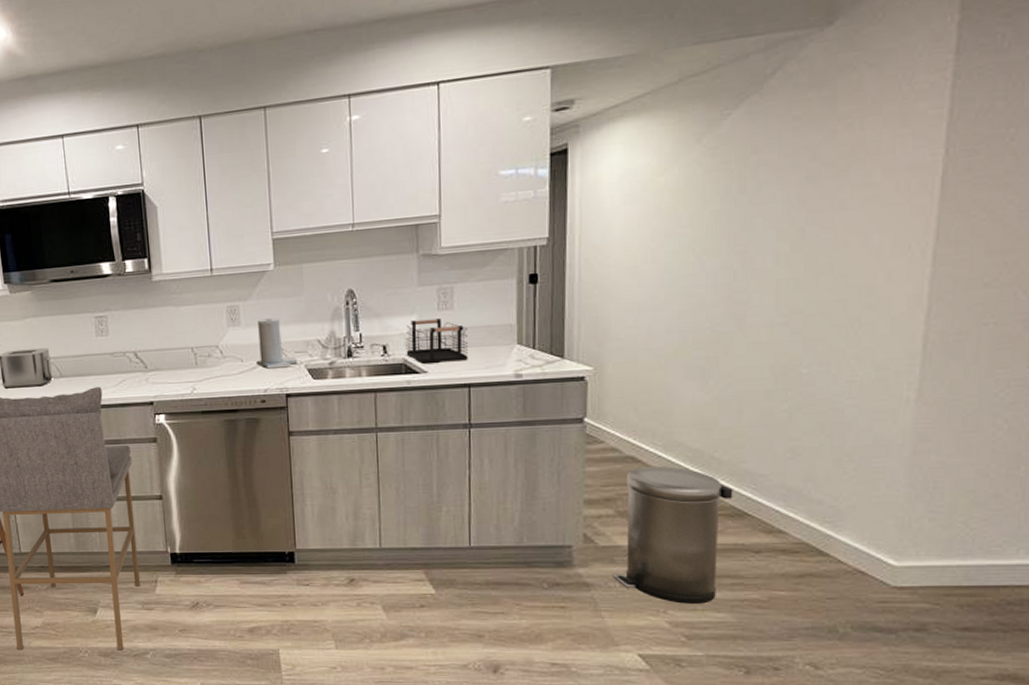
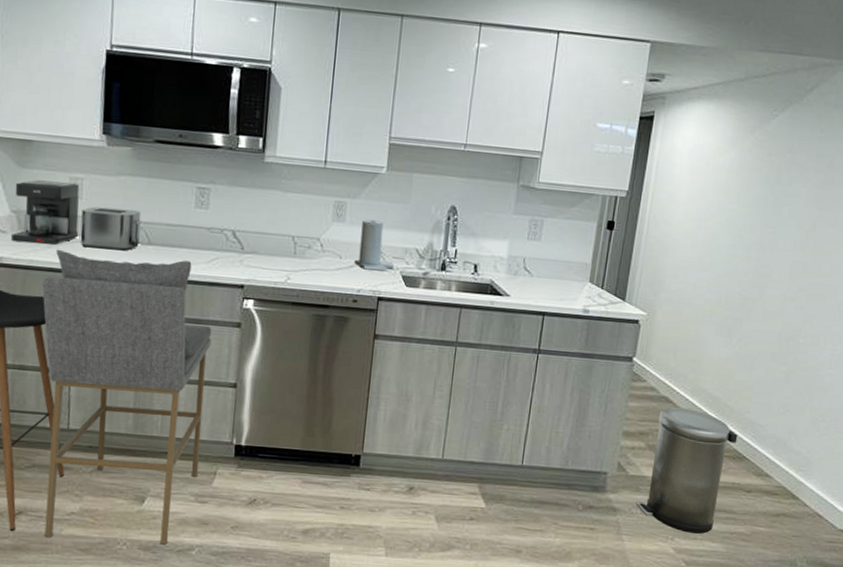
dish rack: present [406,318,468,364] -> none [494,245,550,291]

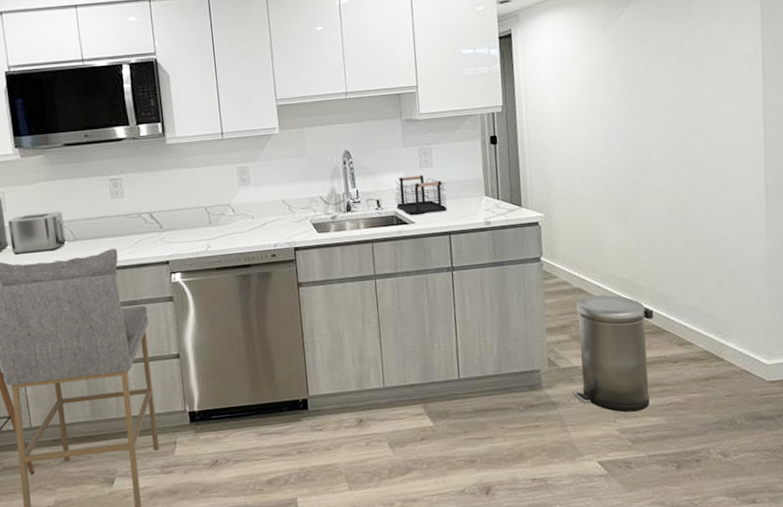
paper towel: present [354,219,395,272] -> none [266,177,304,225]
dish rack: none [494,245,550,291] -> present [395,175,447,215]

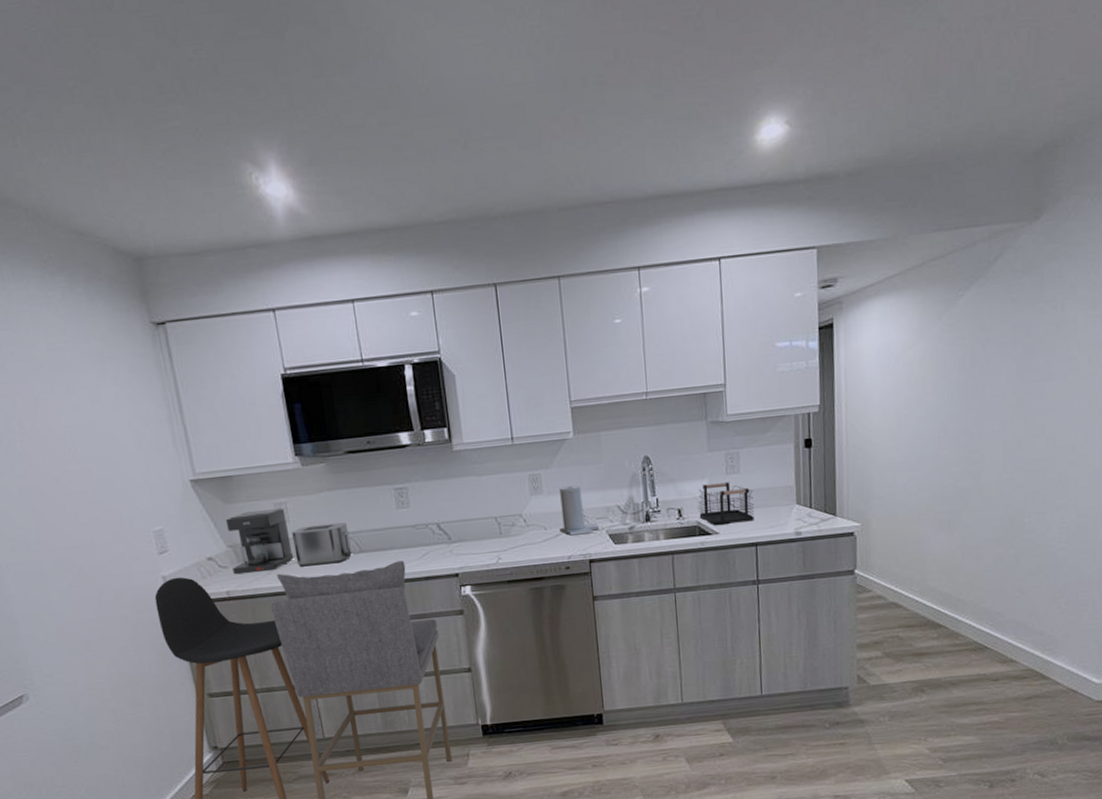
paper towel: none [266,177,304,225] -> present [559,485,600,536]
pedal bin: present [573,295,654,413] -> none [882,609,976,731]

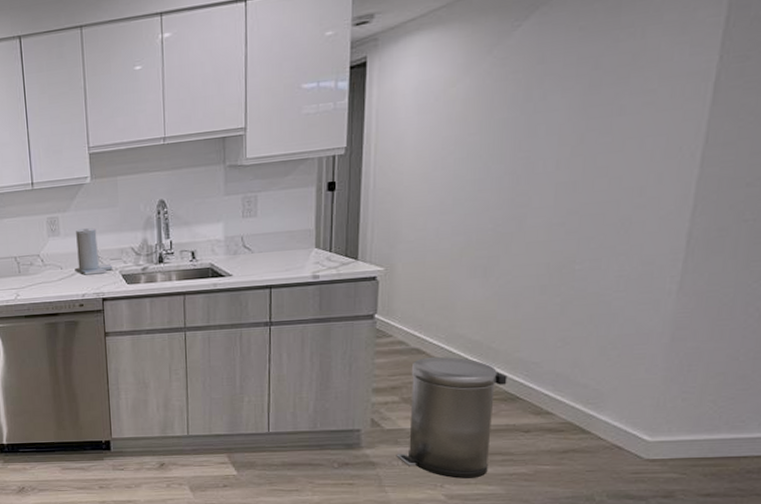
dish rack: present [698,482,754,525] -> none [212,225,270,268]
pedal bin: none [882,609,976,731] -> present [396,356,508,479]

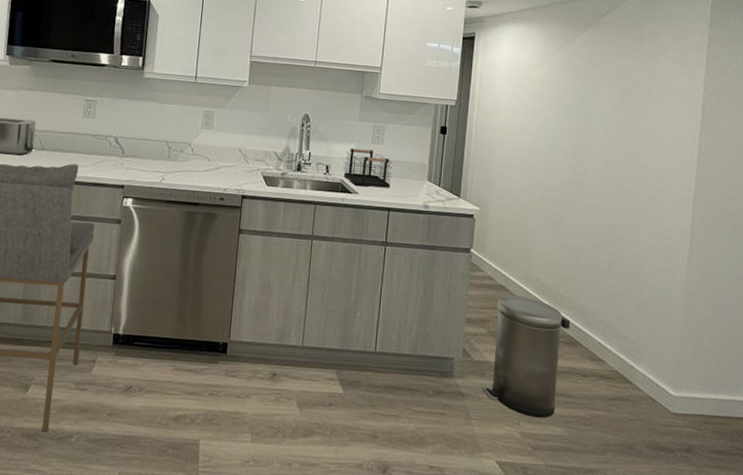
paper towel: present [75,228,113,275] -> none [221,126,256,172]
dish rack: none [212,225,270,268] -> present [343,148,392,188]

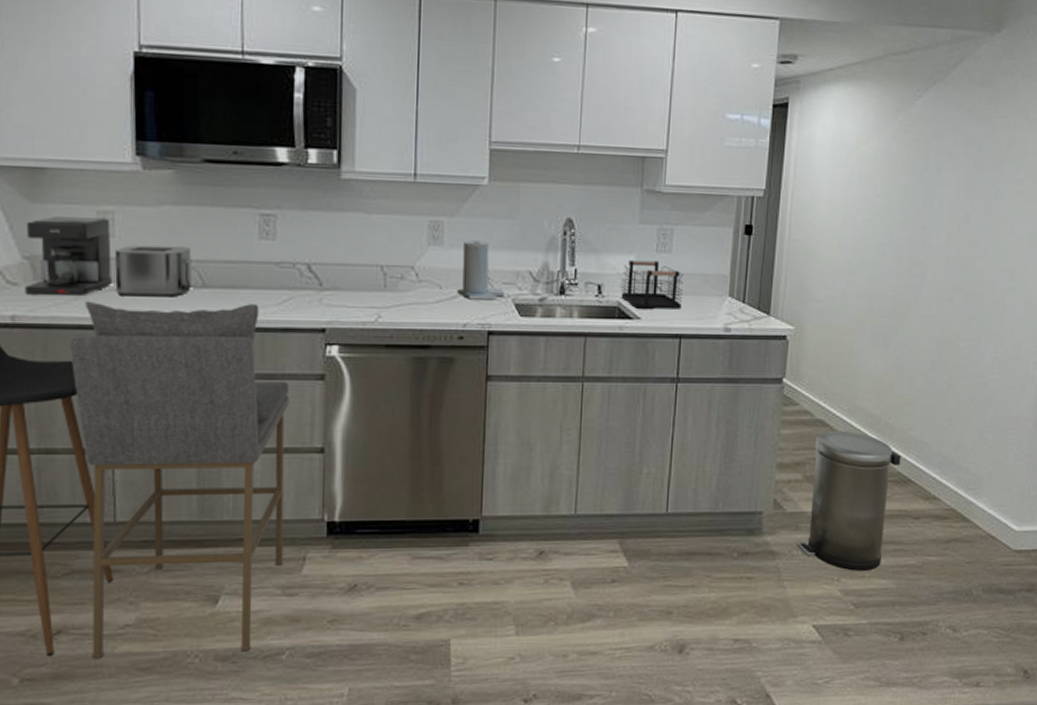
paper towel: none [221,126,256,172] -> present [457,240,505,300]

